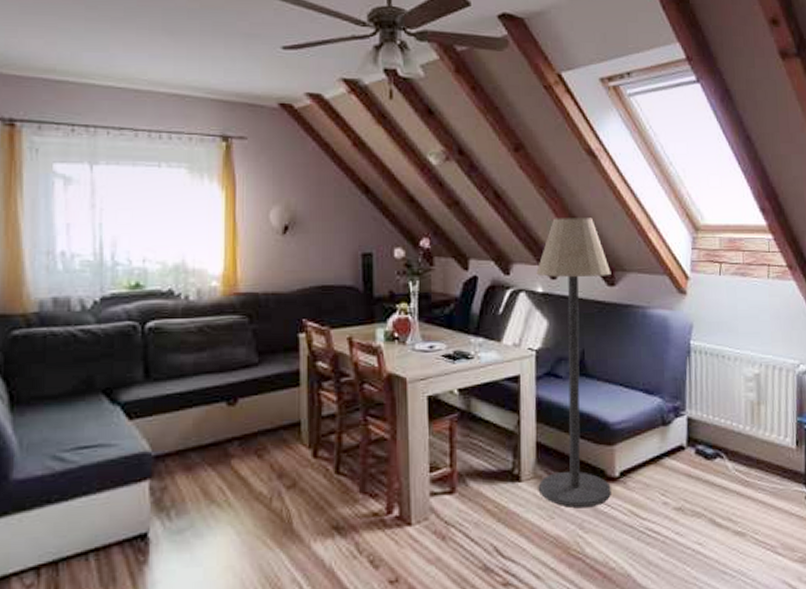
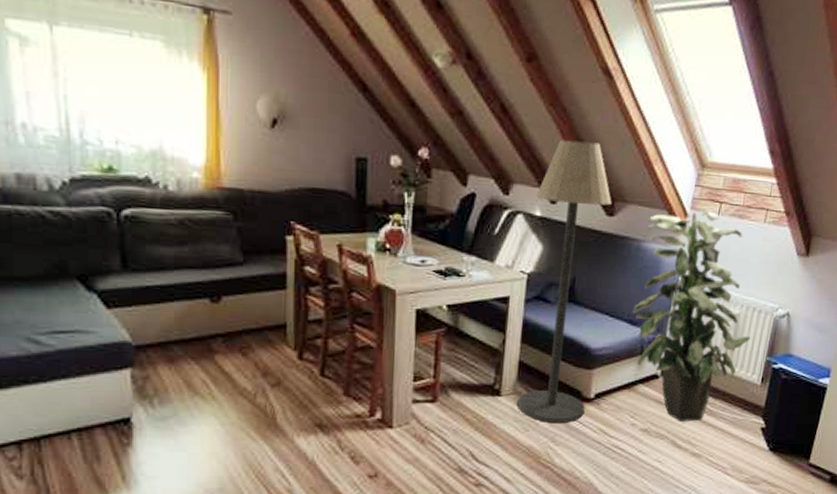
indoor plant: none [646,272,776,496] -> present [632,211,751,421]

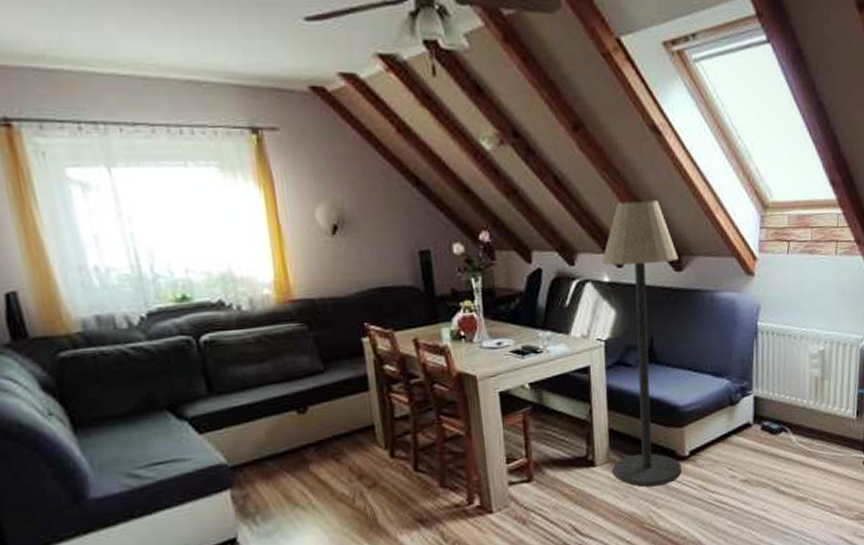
indoor plant: present [632,211,751,421] -> none [714,251,839,467]

